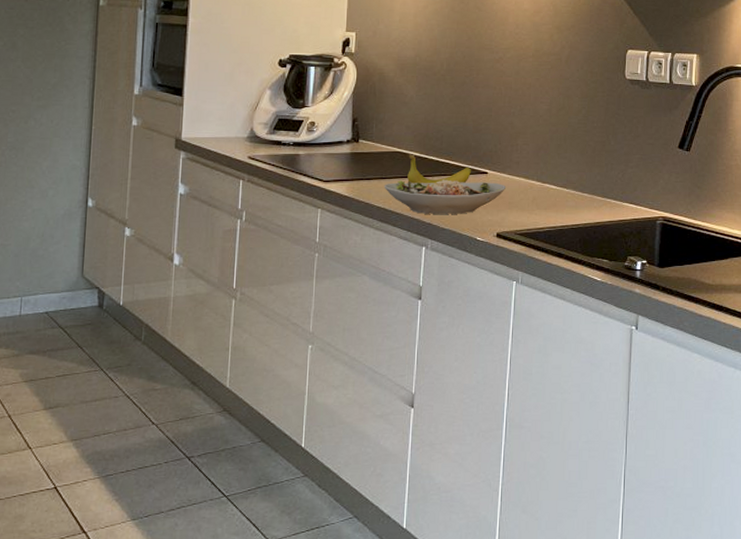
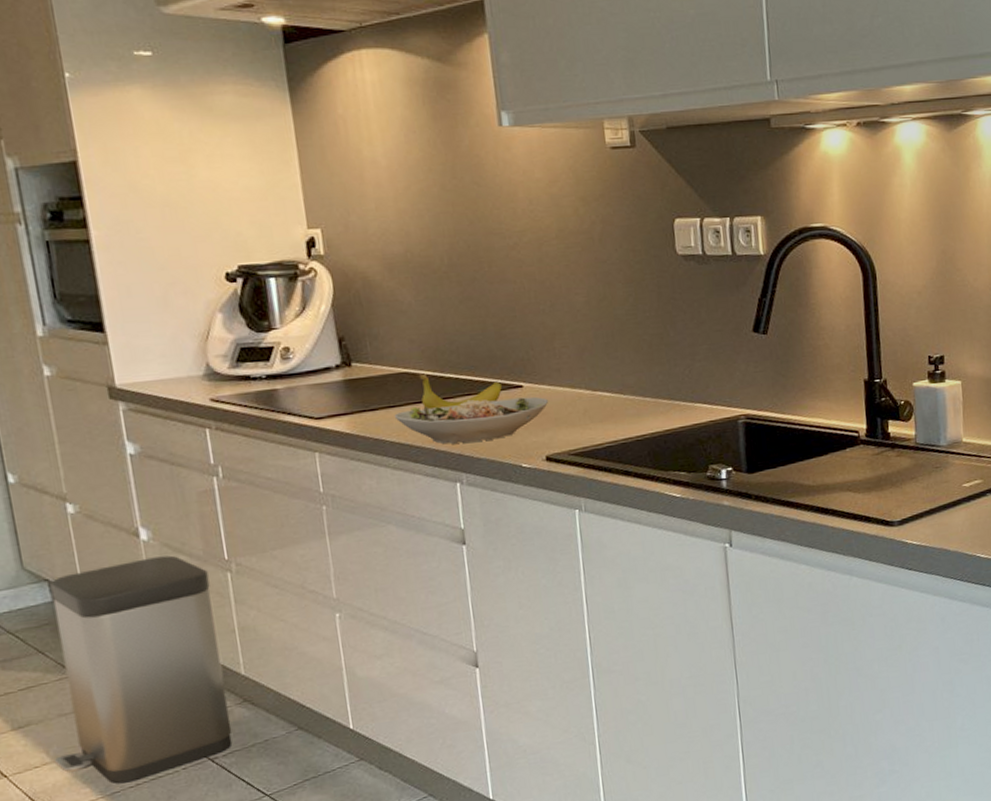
pedal bin: none [69,279,218,468] -> present [49,555,233,784]

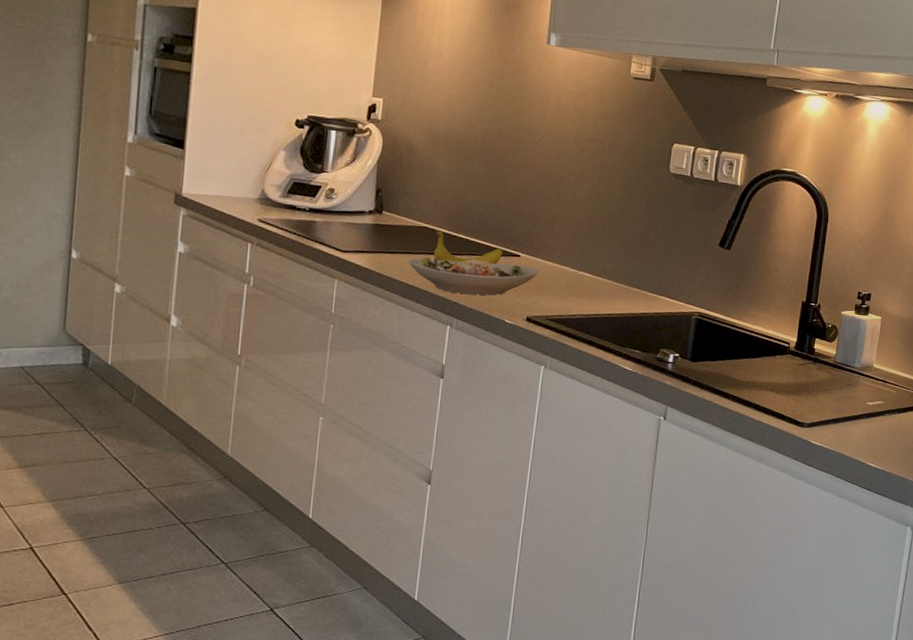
pedal bin: present [49,555,233,784] -> none [47,341,220,531]

